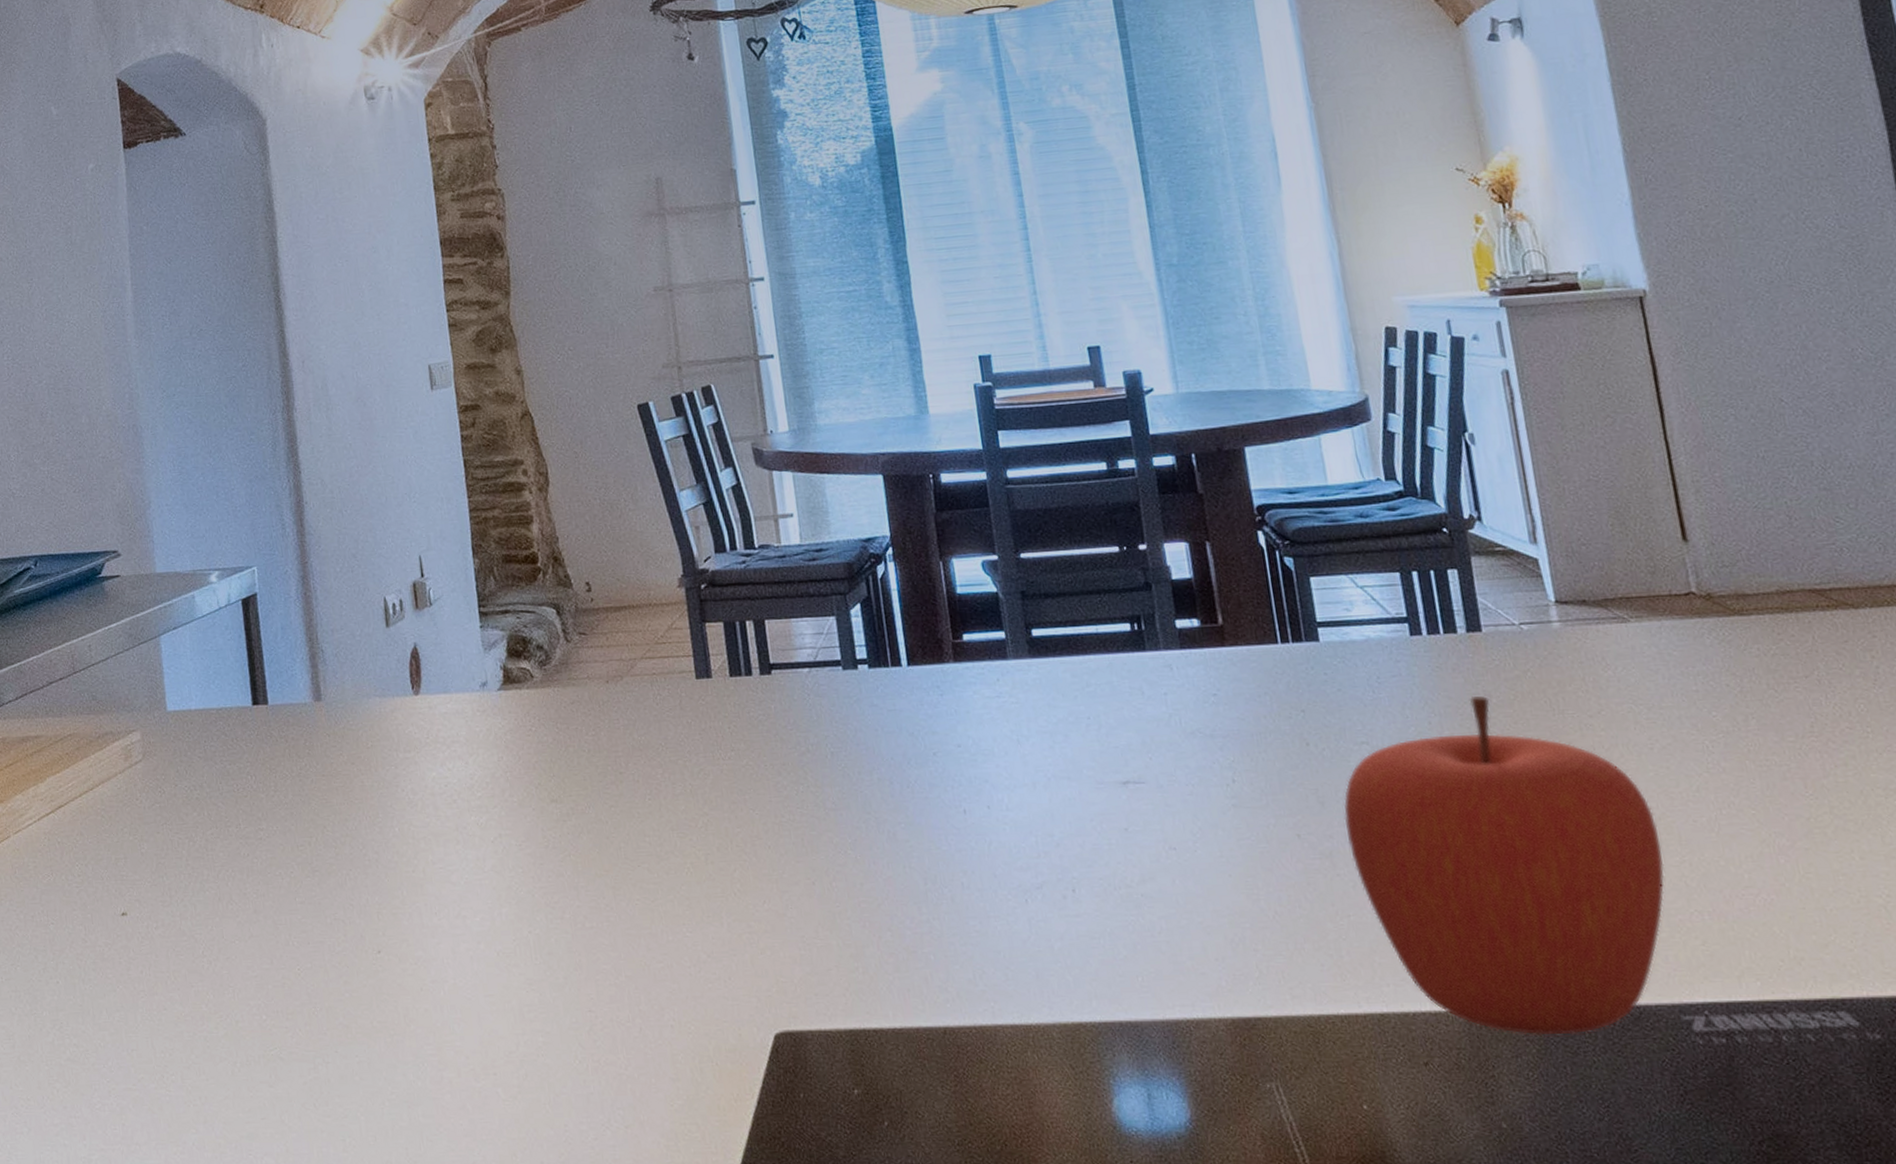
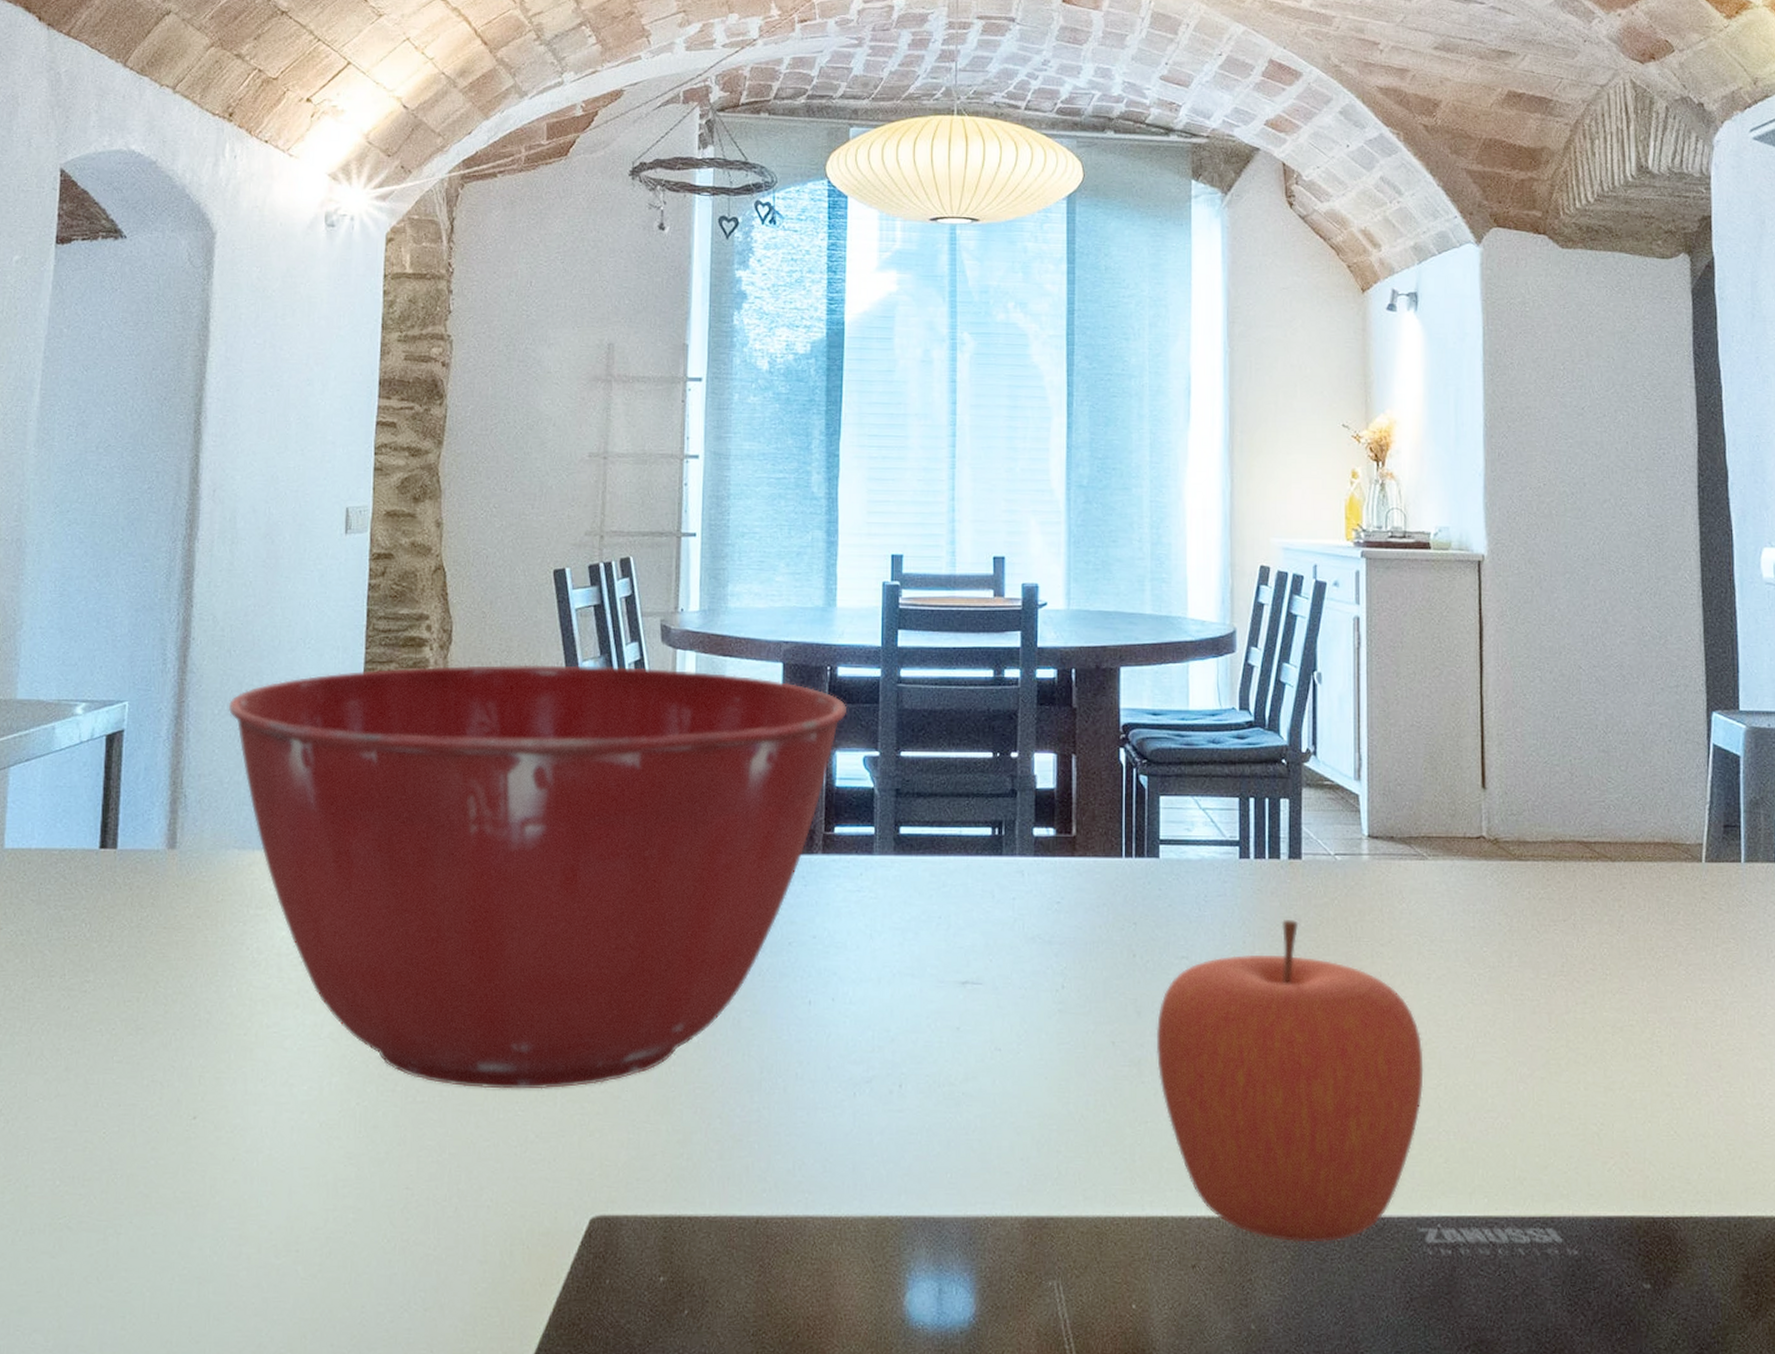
mixing bowl: none [348,490,958,912] -> present [228,664,848,1089]

